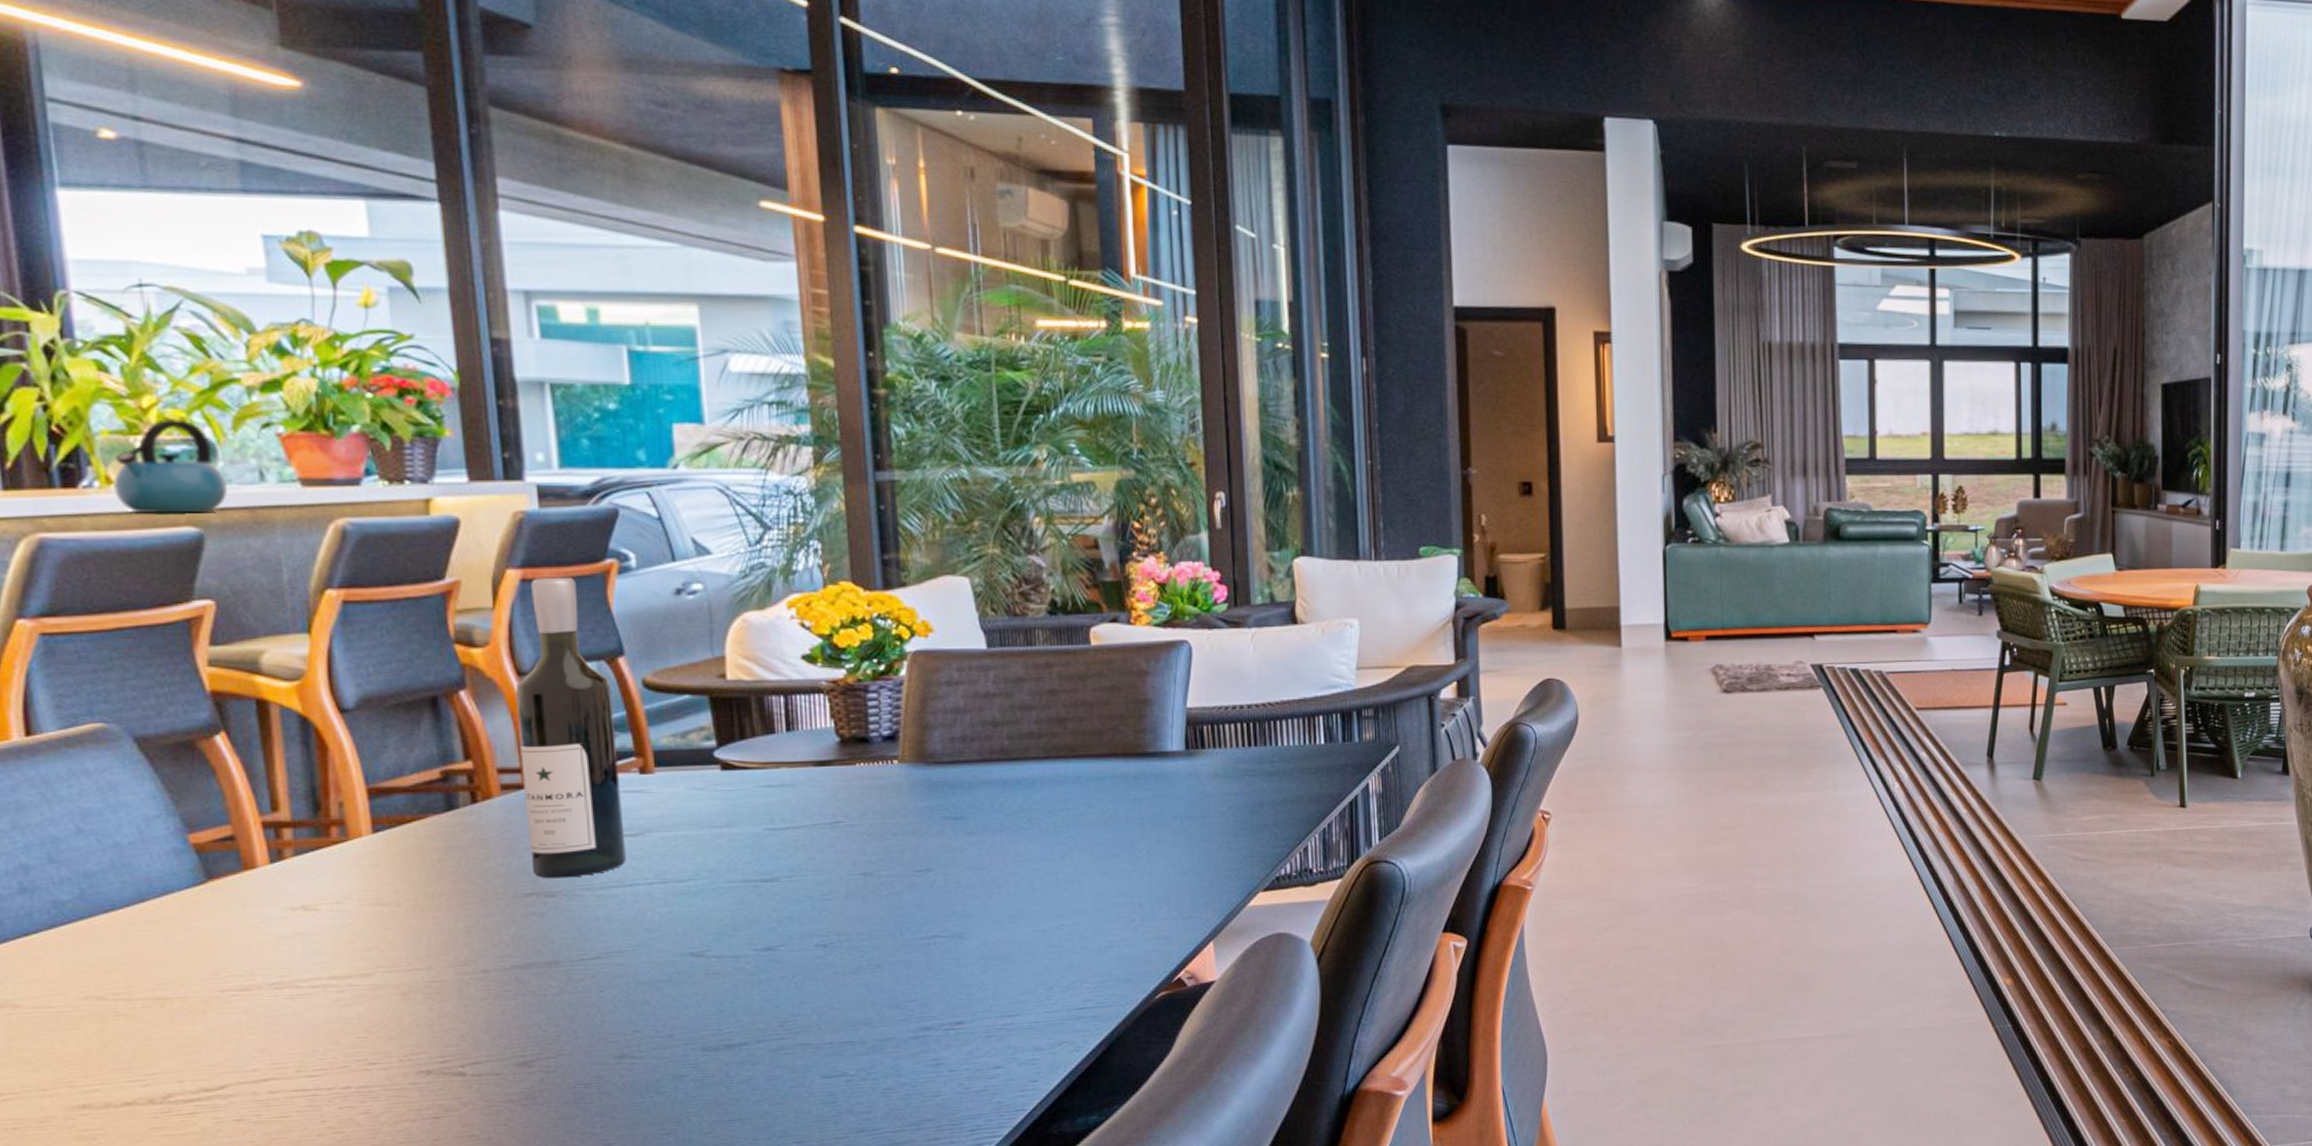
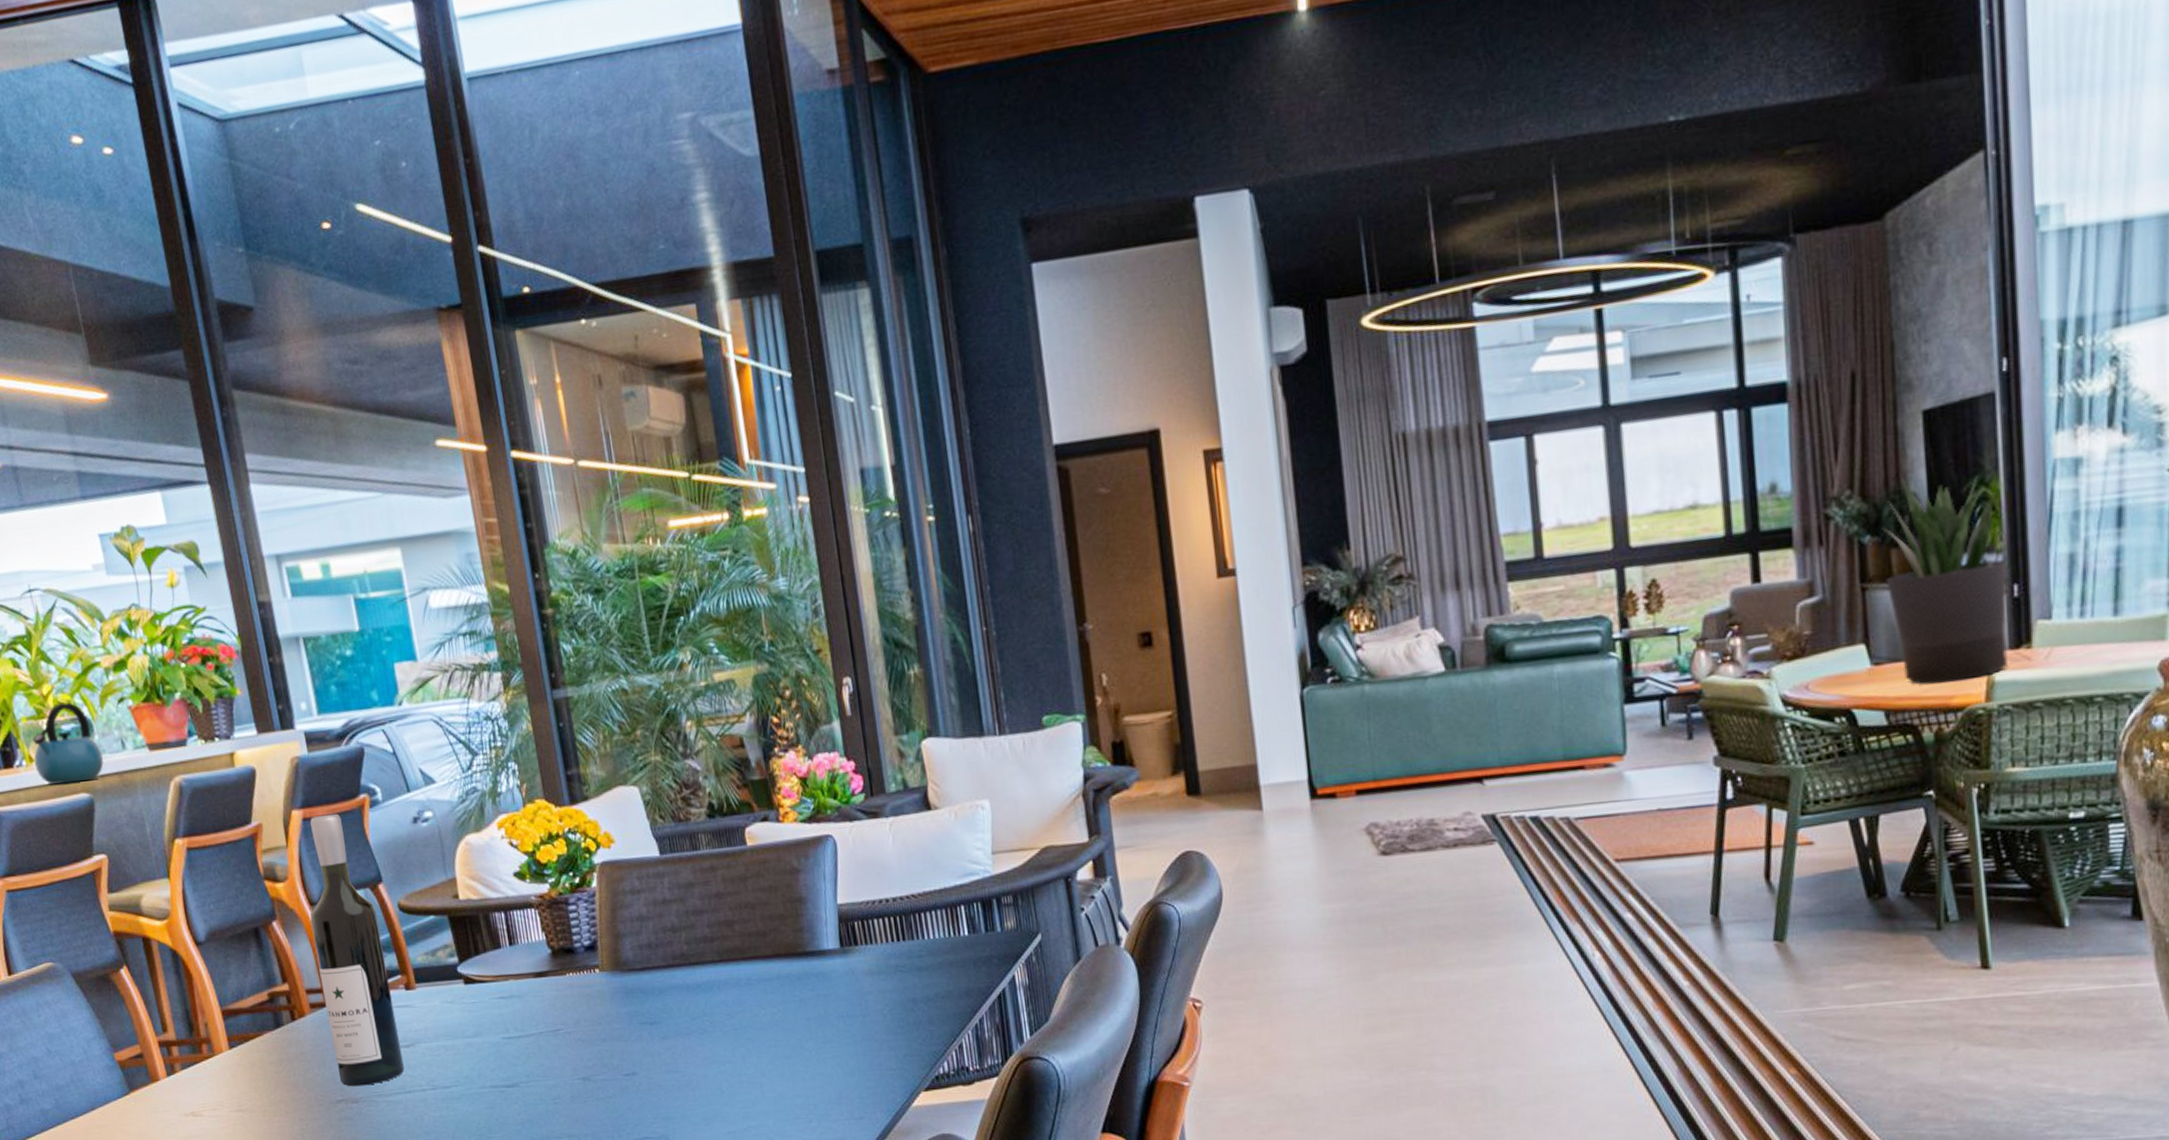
planter: none [2129,430,2212,588] -> present [1885,476,2007,684]

